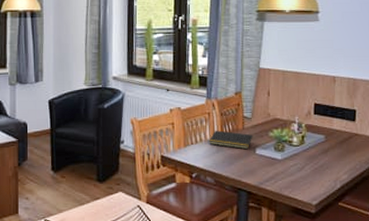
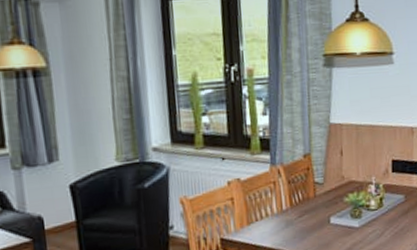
notepad: present [209,130,253,149] -> none [276,201,327,220]

